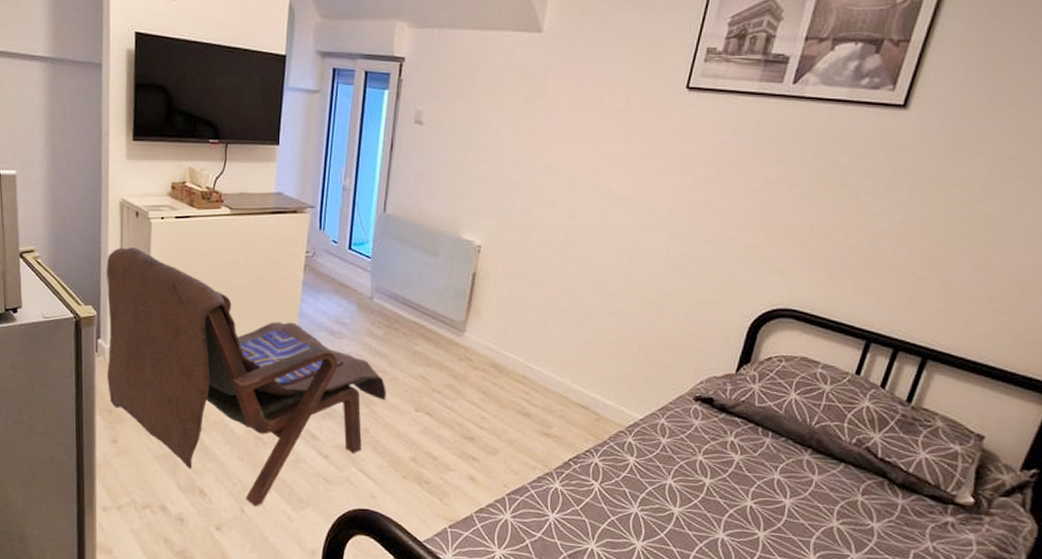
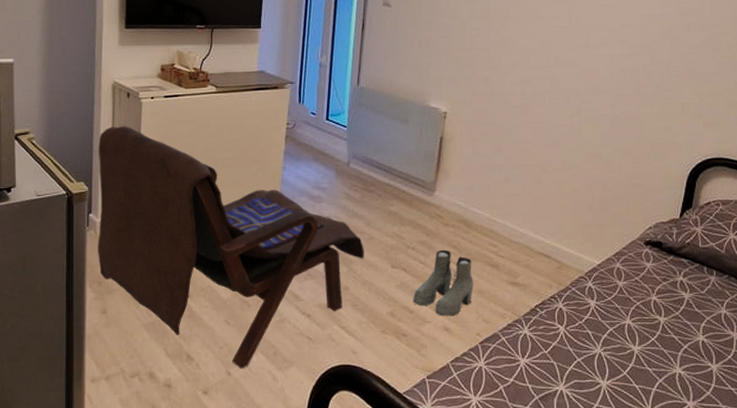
boots: none [437,394,503,465] -> present [413,249,474,316]

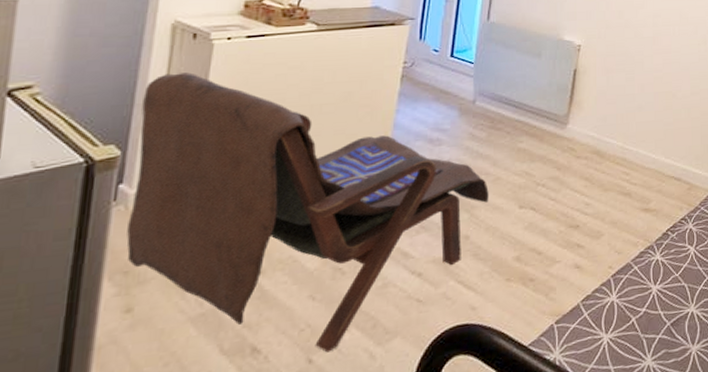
boots: present [413,249,474,316] -> none [542,183,606,254]

